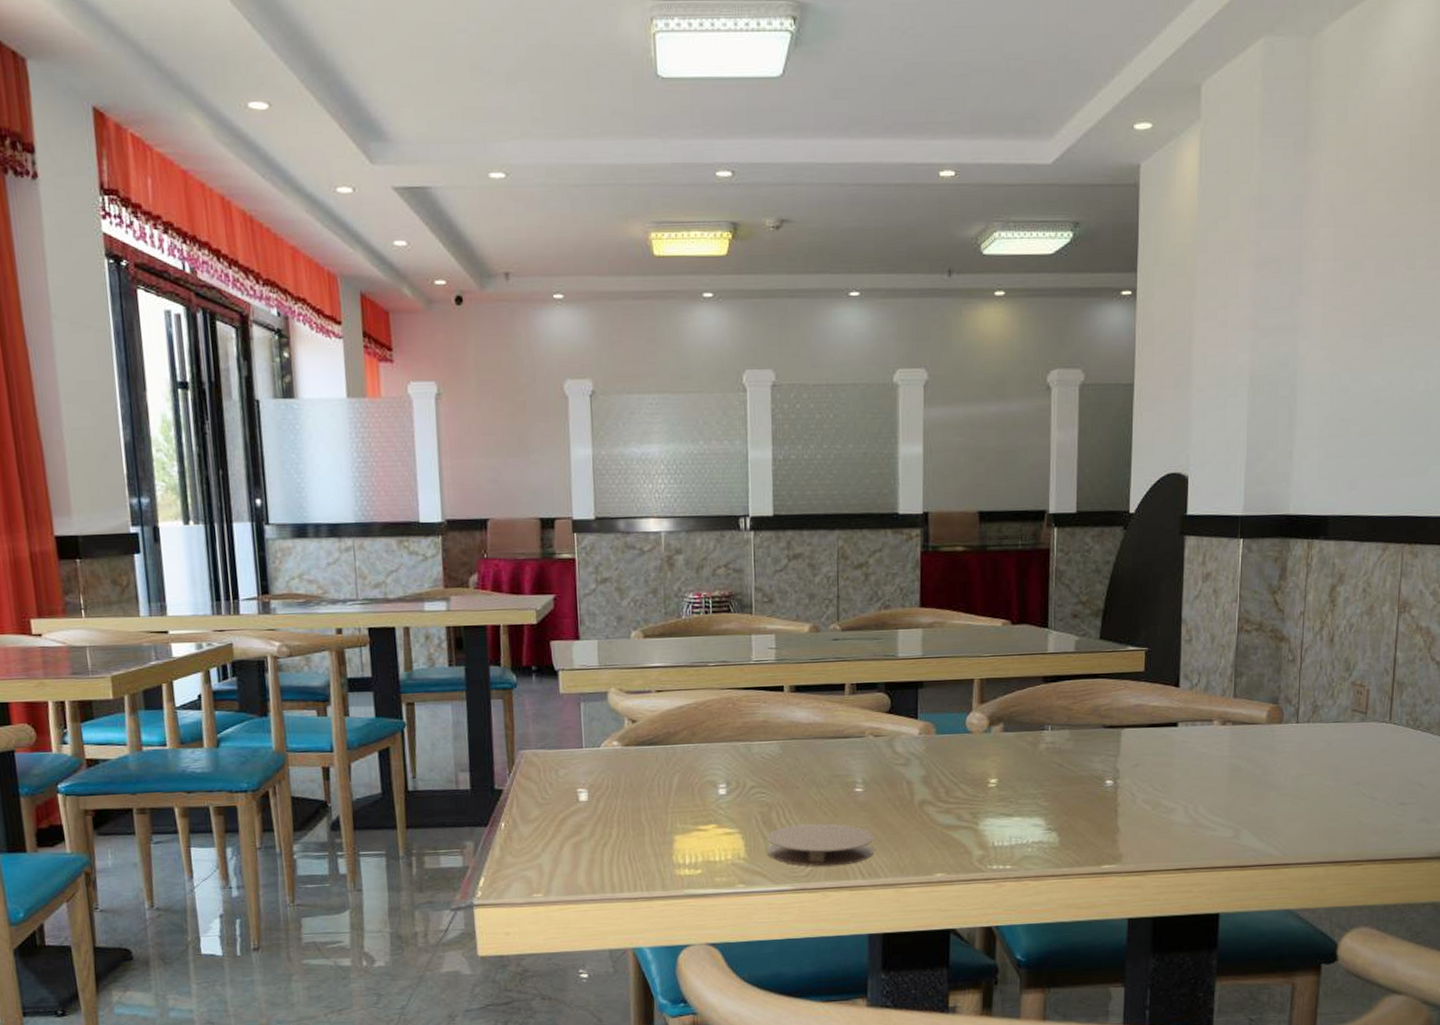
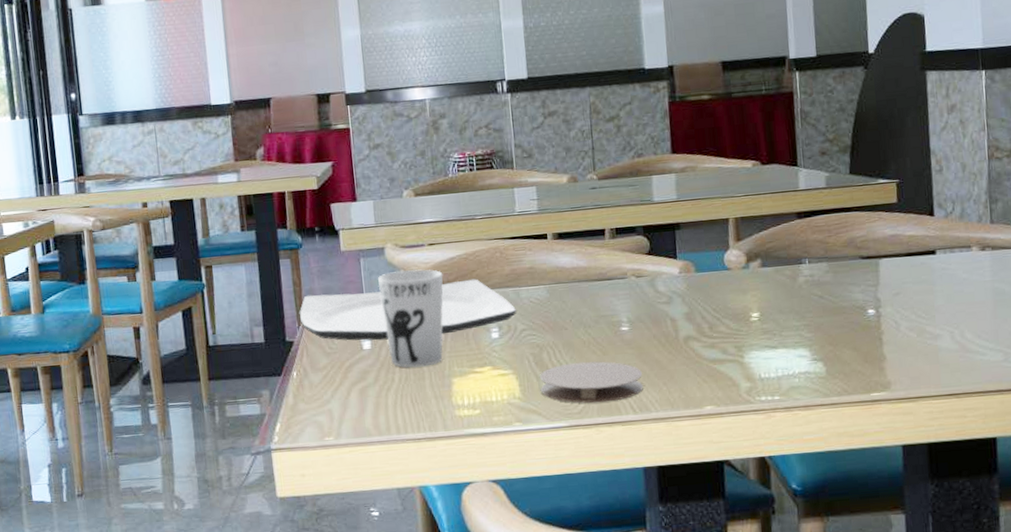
plate: none [510,730,746,792] -> present [299,279,516,341]
cup: none [598,716,670,823] -> present [378,269,444,368]

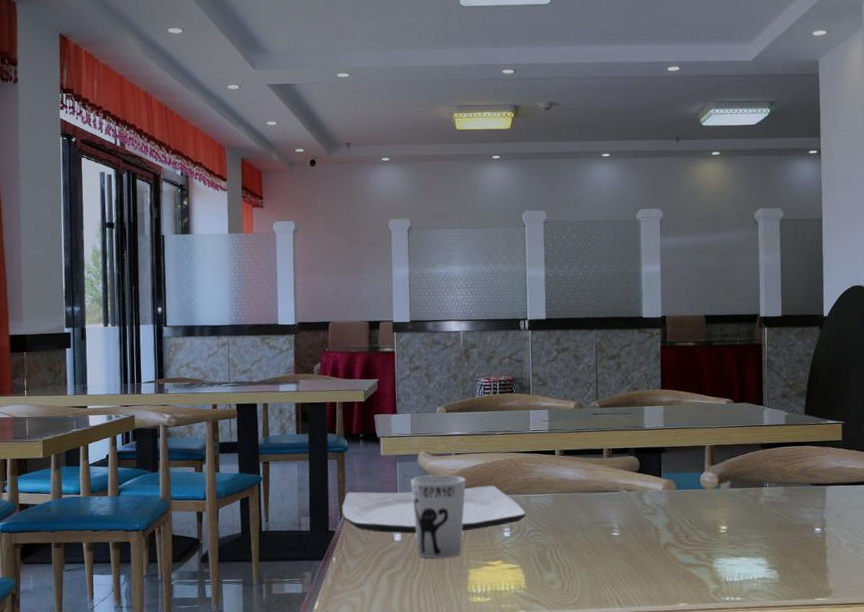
coaster: present [539,361,643,403] -> none [542,560,629,596]

